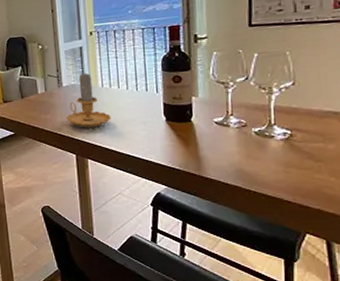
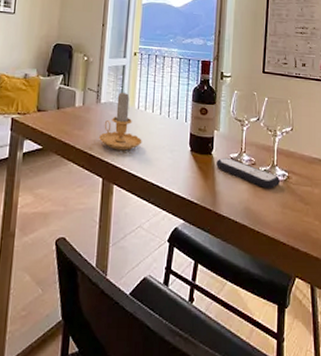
remote control: none [198,122,281,150] -> present [216,157,281,189]

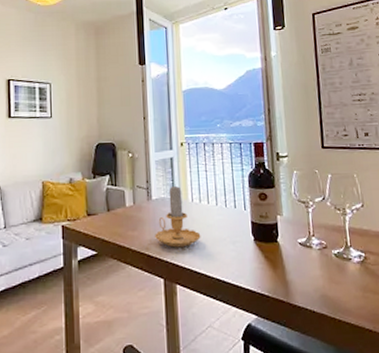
remote control: present [216,157,281,189] -> none [284,243,358,273]

